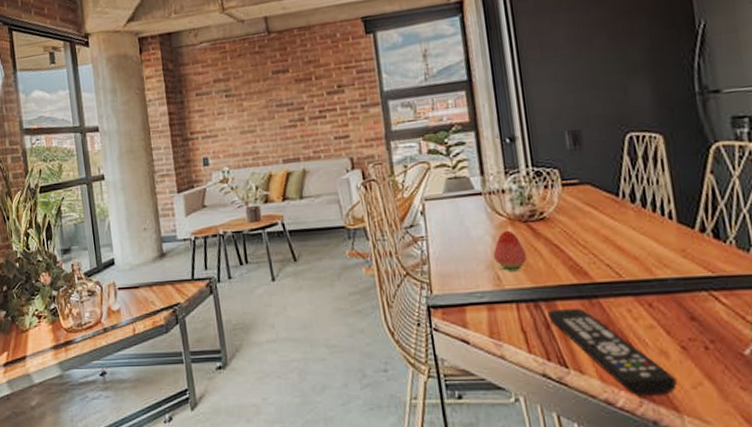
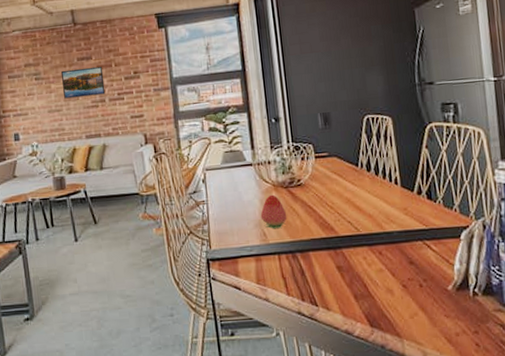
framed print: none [254,79,305,118] -> present [61,66,106,99]
remote control: present [547,309,677,397] -> none [302,257,399,326]

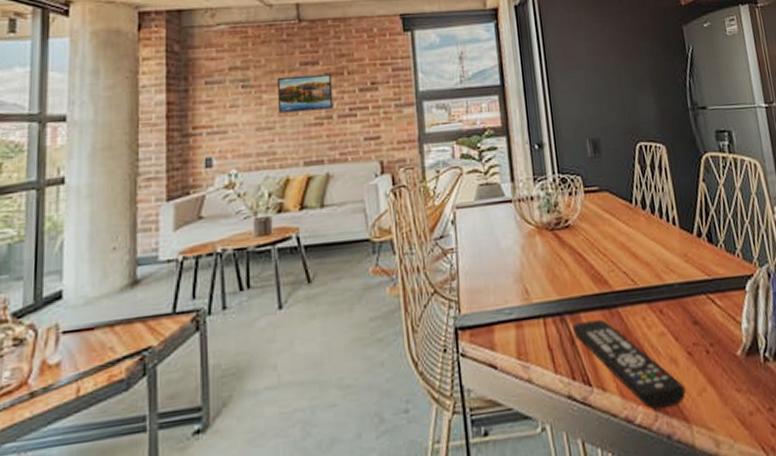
fruit: present [260,194,287,229] -> none [521,239,554,284]
remote control: none [302,257,399,326] -> present [572,320,686,409]

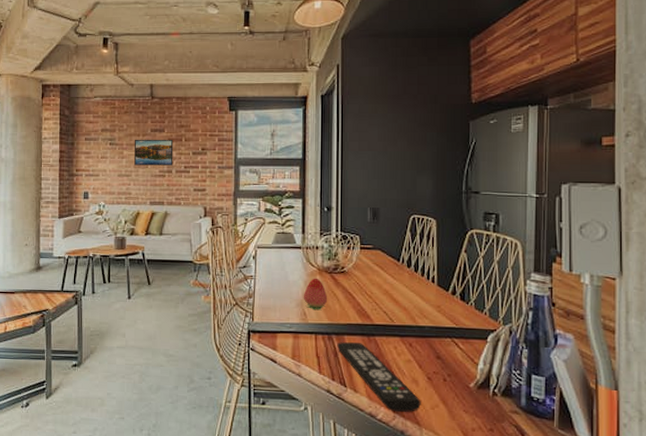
fruit: none [521,239,554,284] -> present [303,278,328,311]

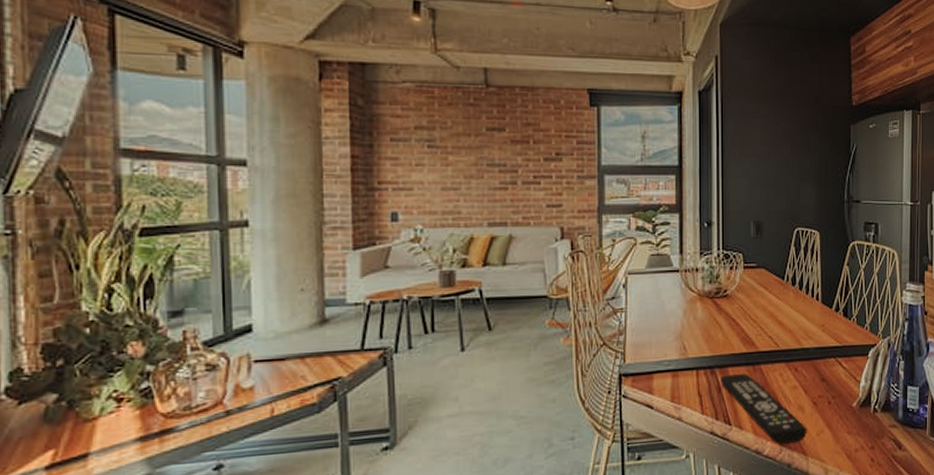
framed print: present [134,139,174,166] -> none [464,140,518,176]
fruit: present [303,278,328,311] -> none [682,305,710,342]

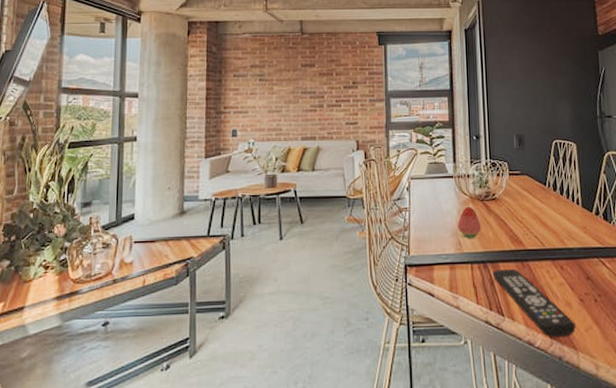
fruit: none [682,305,710,342] -> present [457,206,481,239]

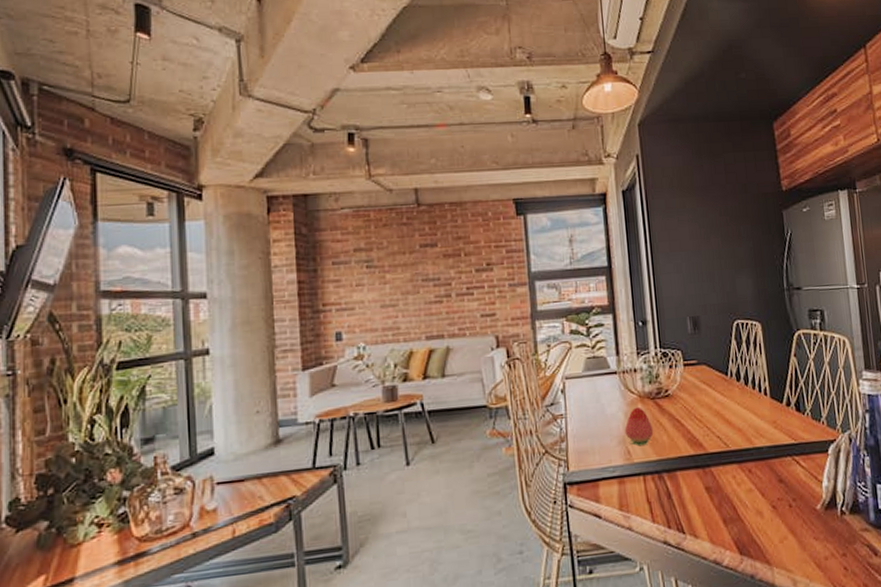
remote control: present [493,269,576,338] -> none [669,477,769,554]

